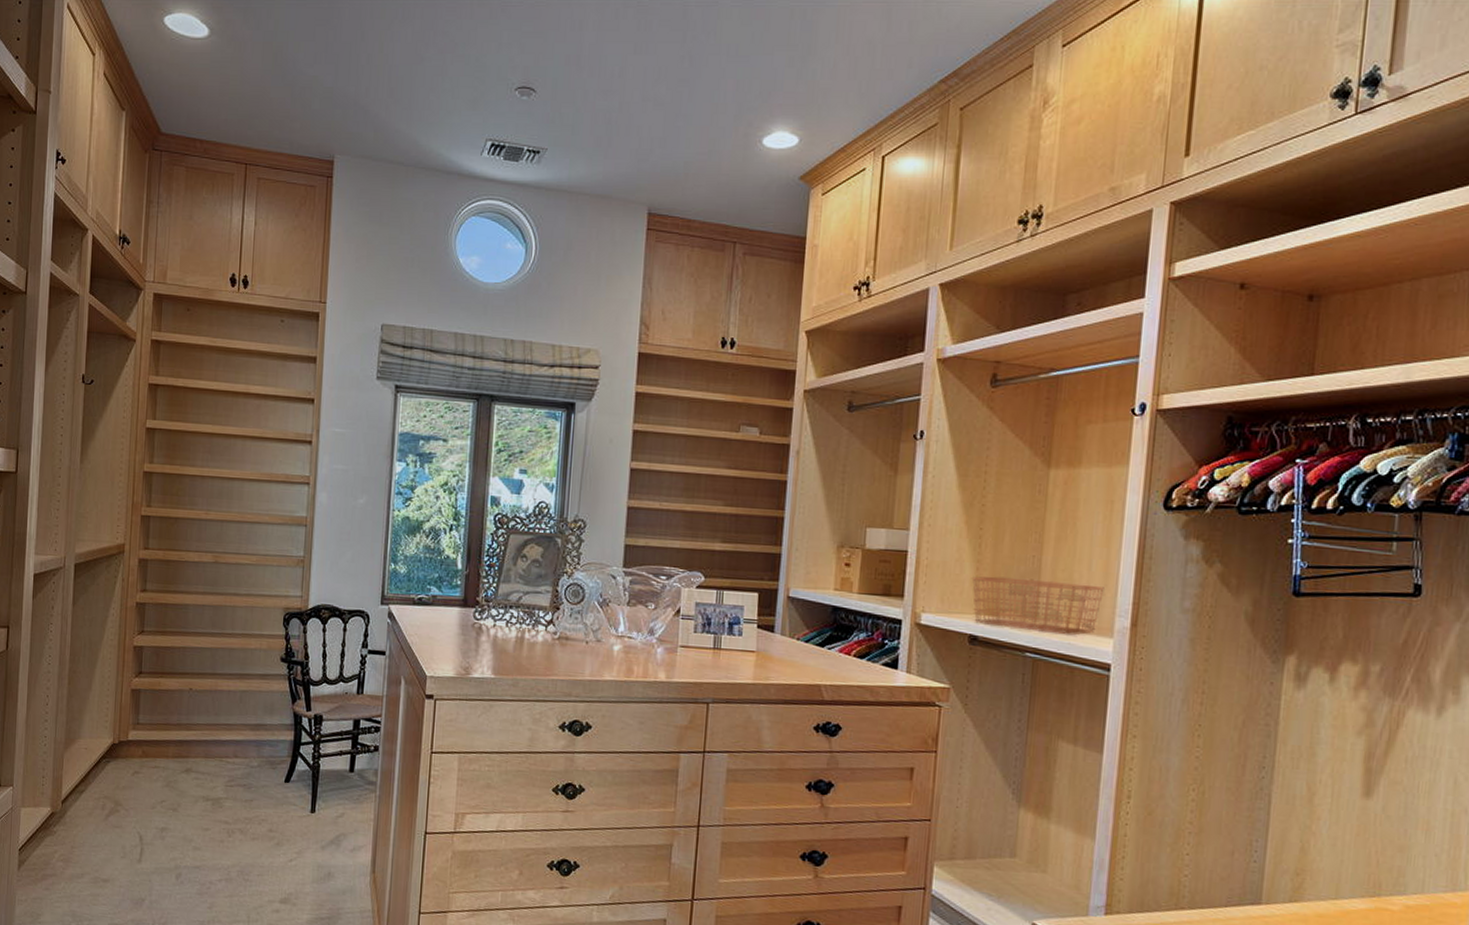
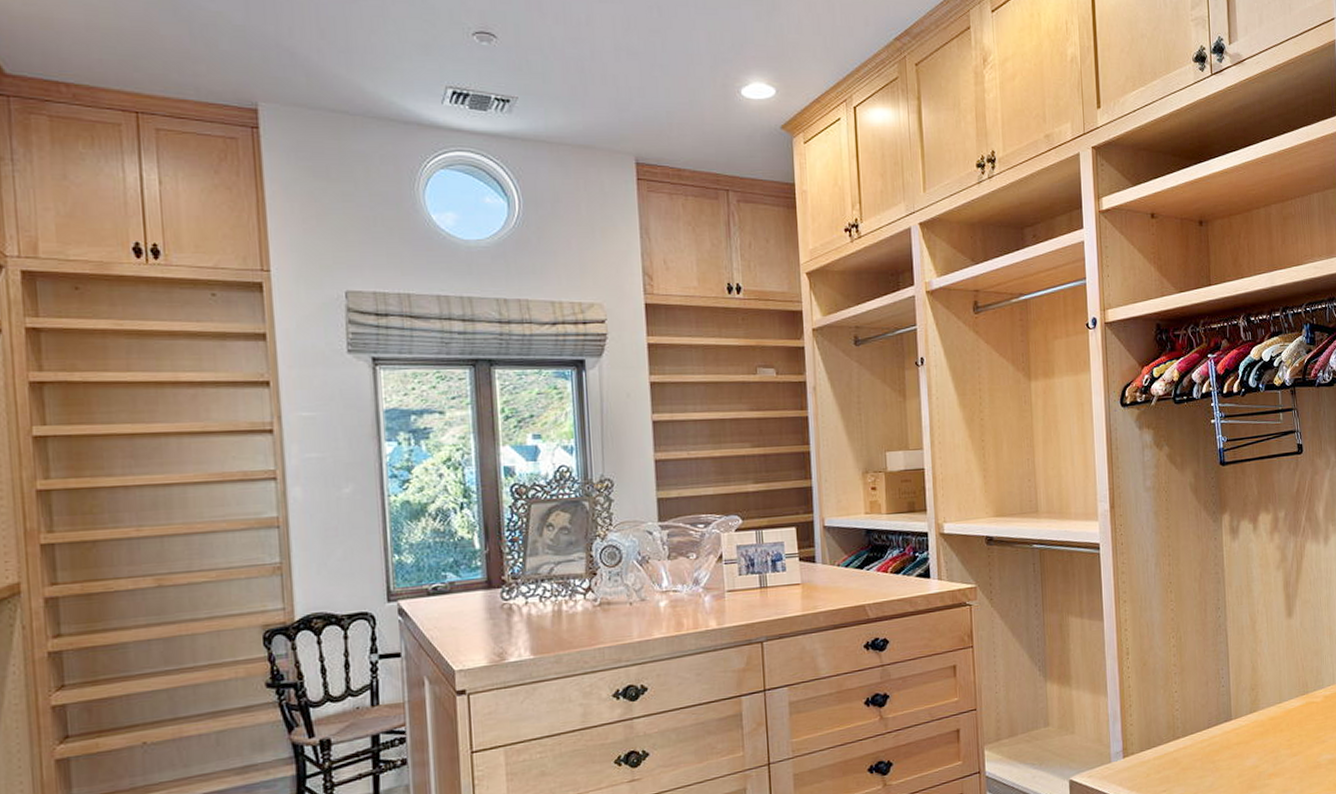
basket: present [971,576,1104,636] -> none [980,478,1086,526]

